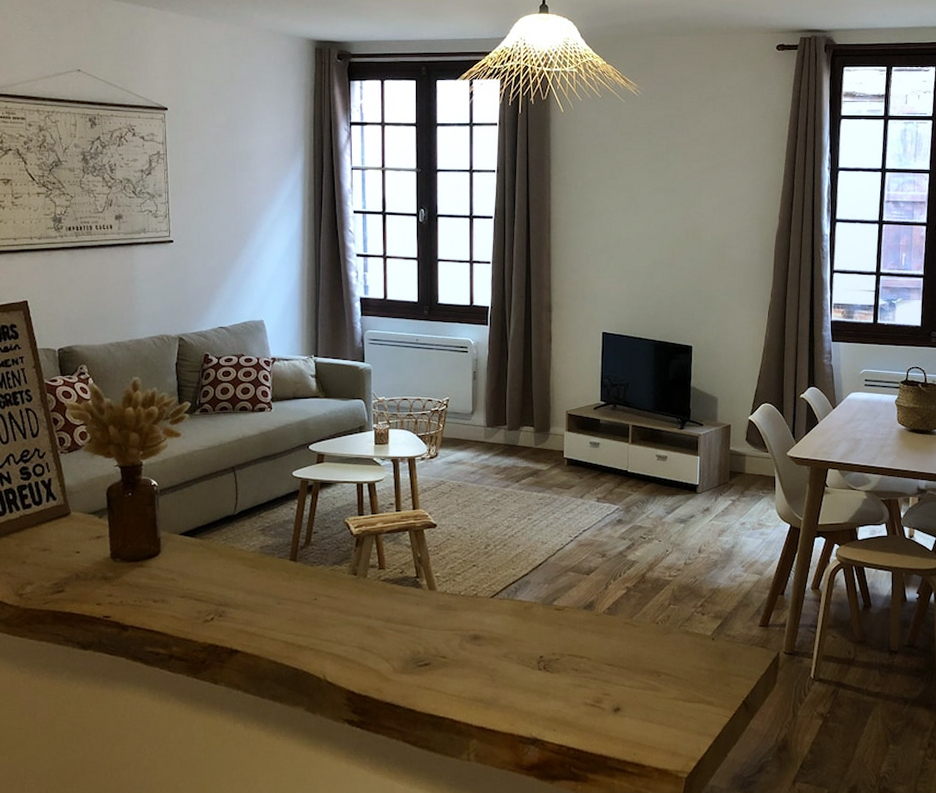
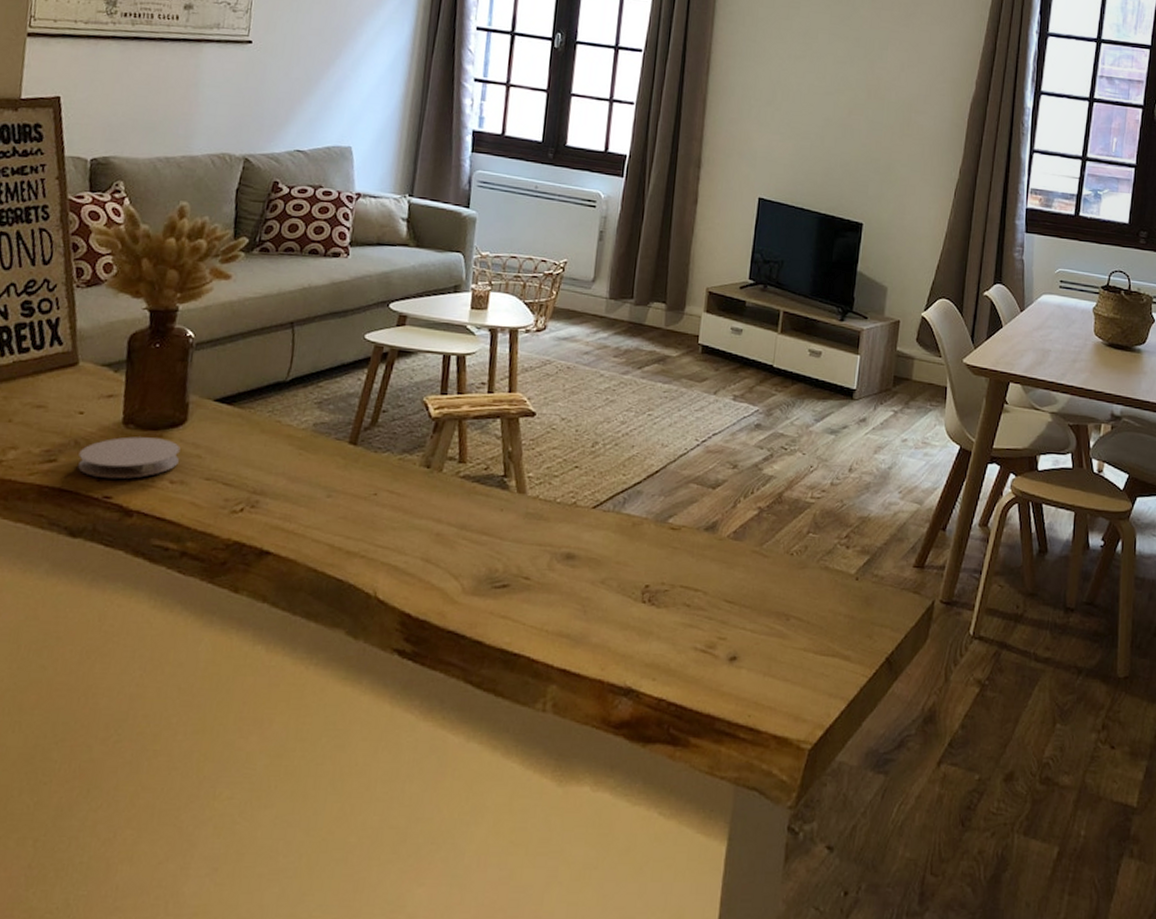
coaster: none [80,567,158,602] -> present [77,437,181,479]

